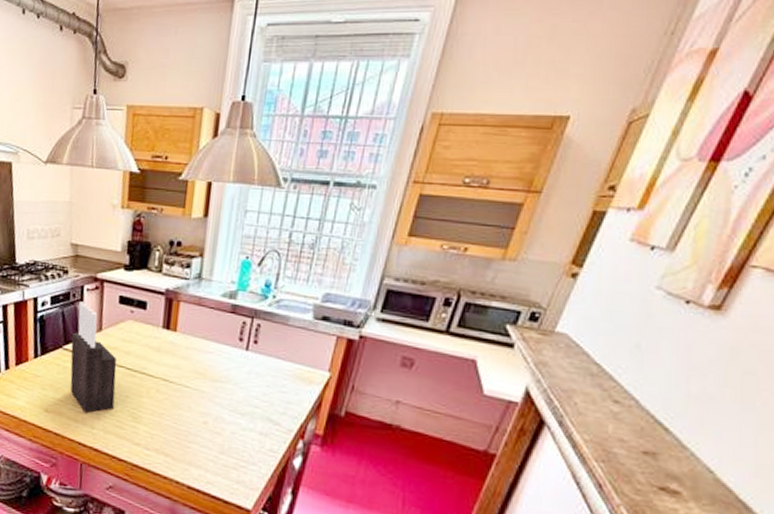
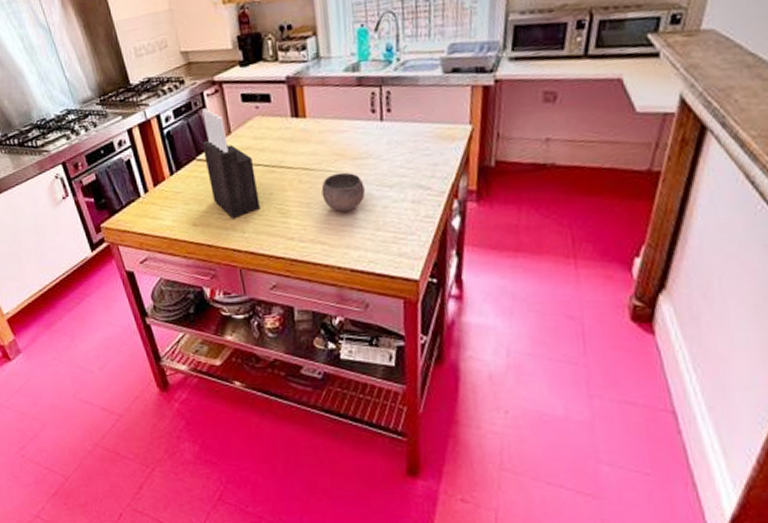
bowl: none [175,390,218,430] -> present [321,172,365,212]

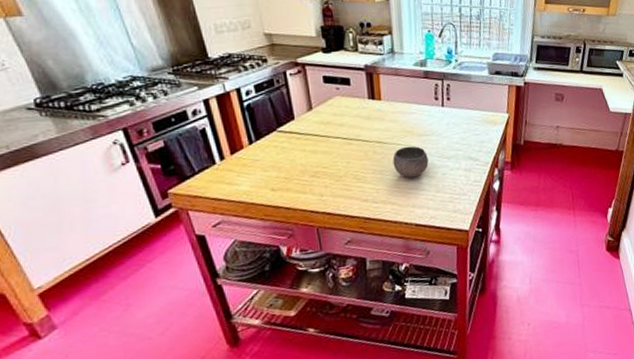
knife block: present [201,108,260,218] -> none [283,86,338,184]

